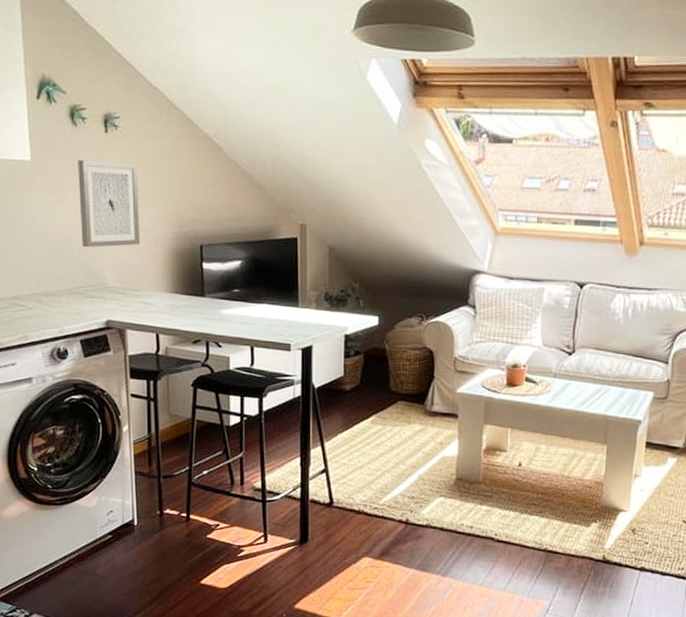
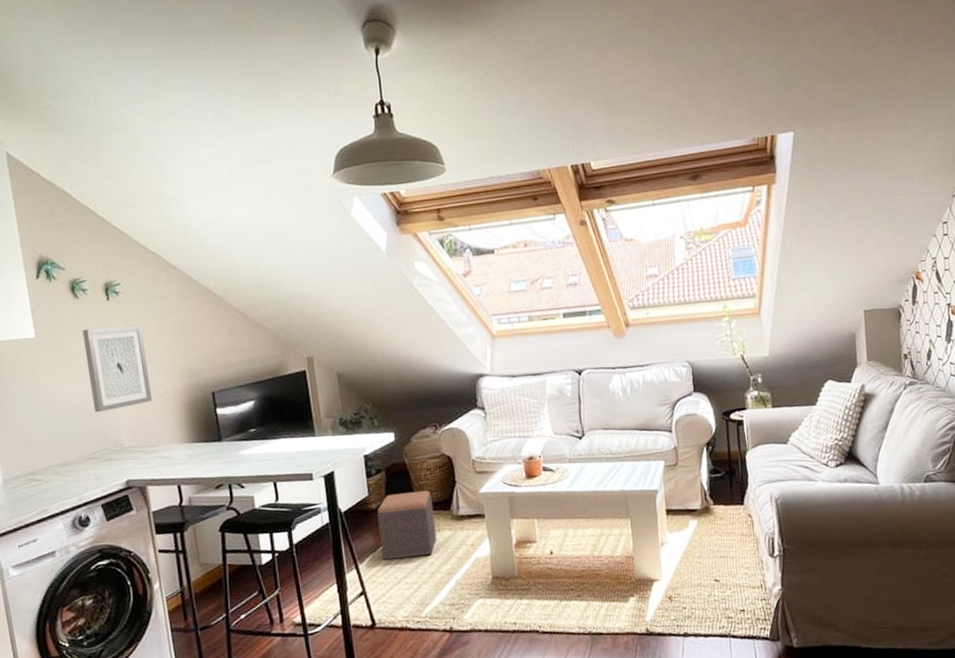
footstool: none [349,378,408,445] -> present [376,491,437,560]

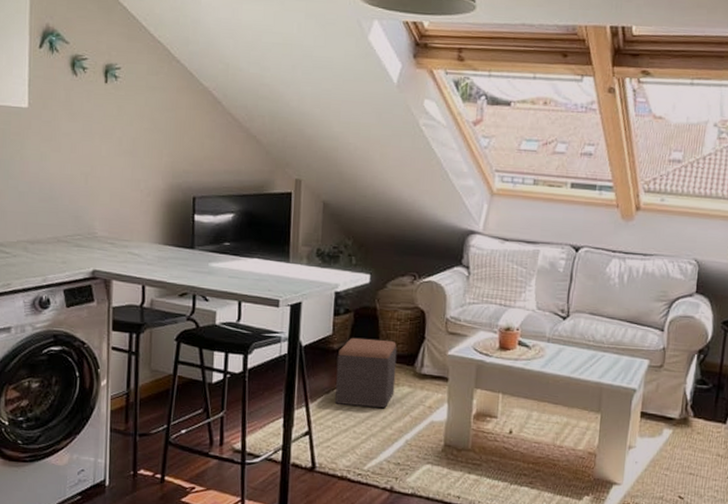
wall art: present [82,325,153,413] -> none [73,108,135,196]

